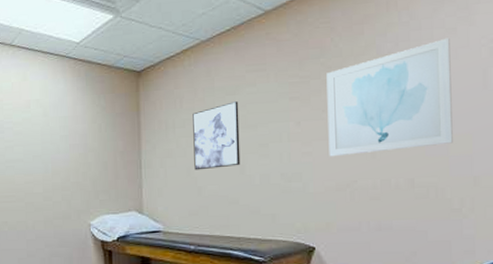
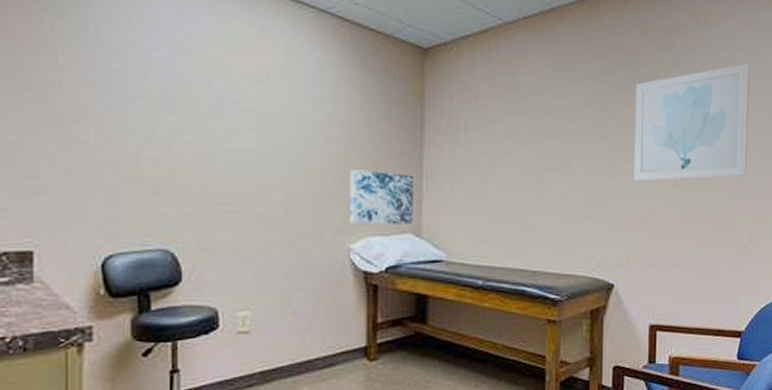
wall art: none [87,166,136,206] -> present [349,169,413,224]
wall art: present [192,101,241,170] -> none [488,104,543,186]

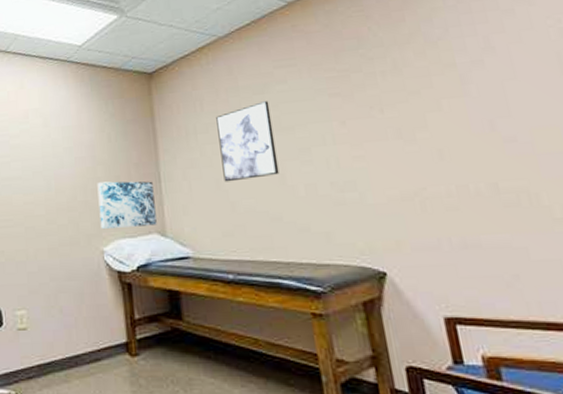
wall art: none [488,104,543,186] -> present [216,101,280,182]
wall art: present [633,63,750,181] -> none [368,20,538,161]

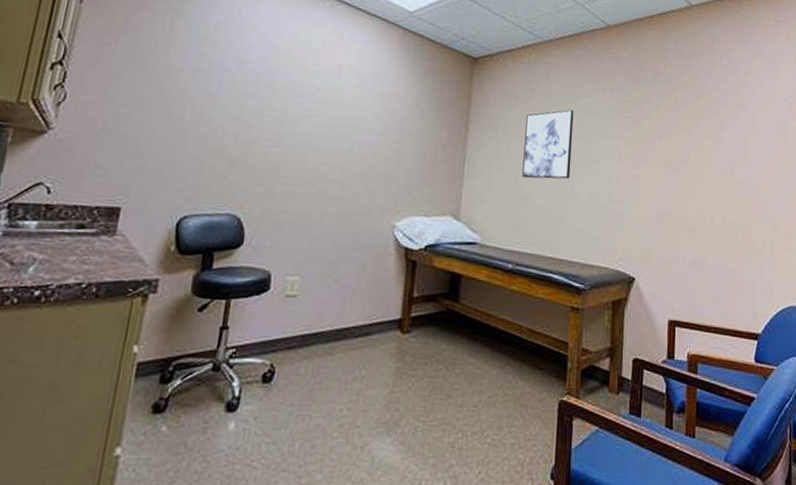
wall art: present [97,181,157,229] -> none [396,156,457,208]

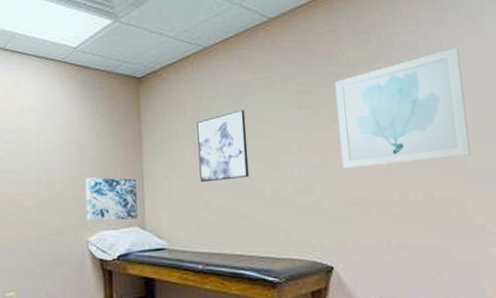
wall art: none [396,156,457,208] -> present [85,177,138,221]
wall art: none [654,86,759,186] -> present [335,47,471,169]

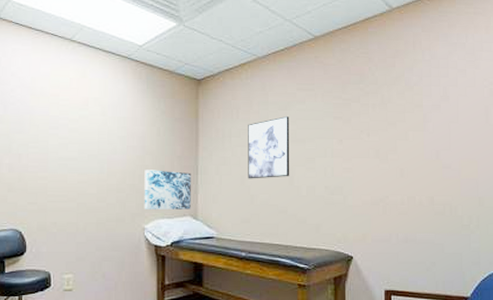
wall art: present [335,47,471,169] -> none [365,77,463,174]

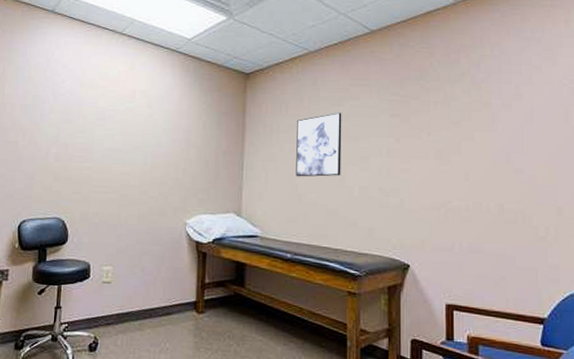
wall art: present [144,170,191,210] -> none [186,163,236,206]

